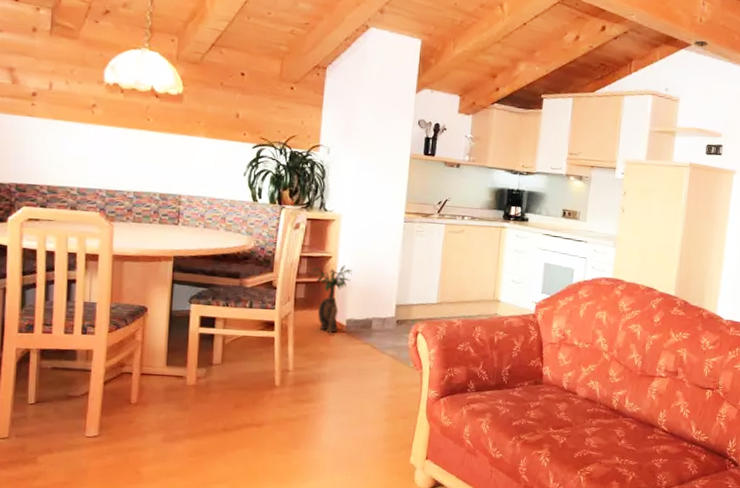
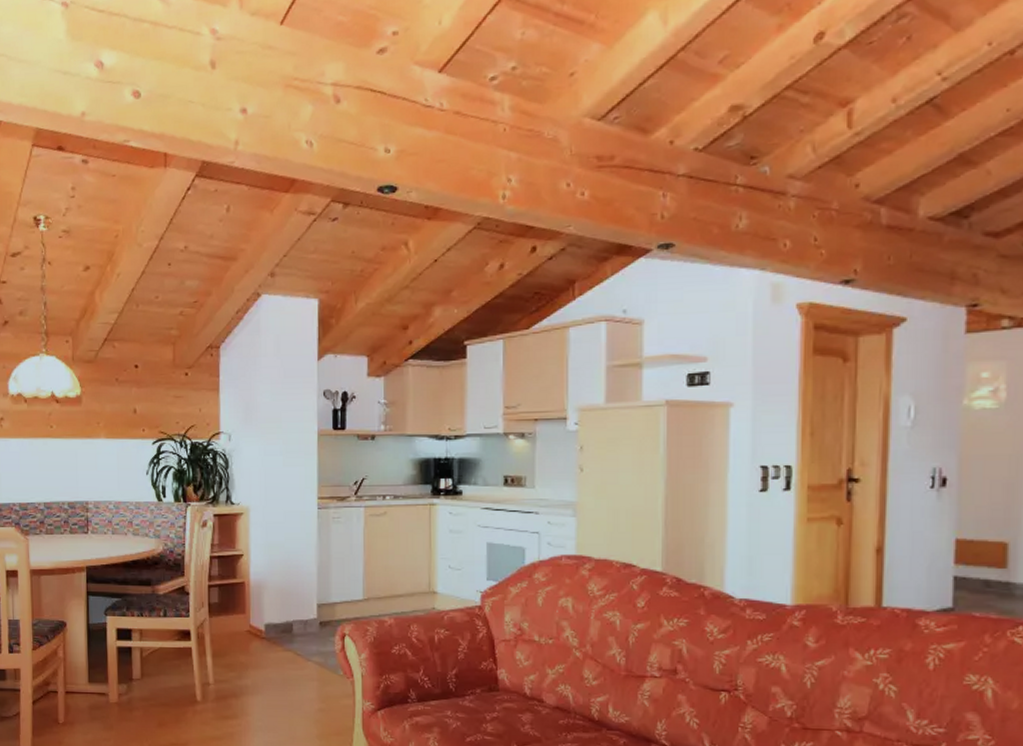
decorative plant: present [309,265,352,335] -> none [221,562,266,643]

